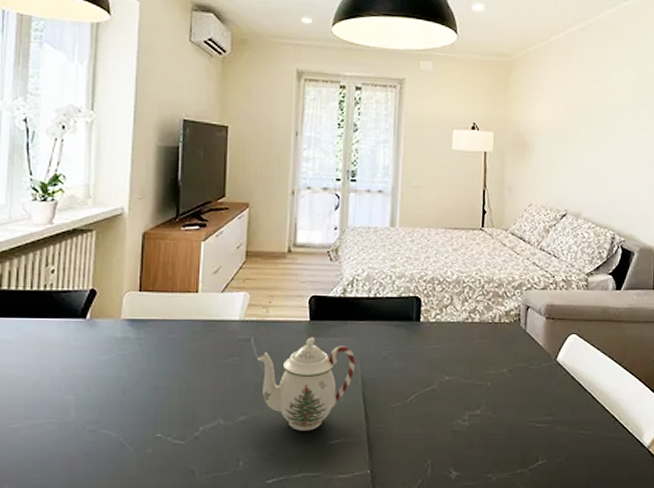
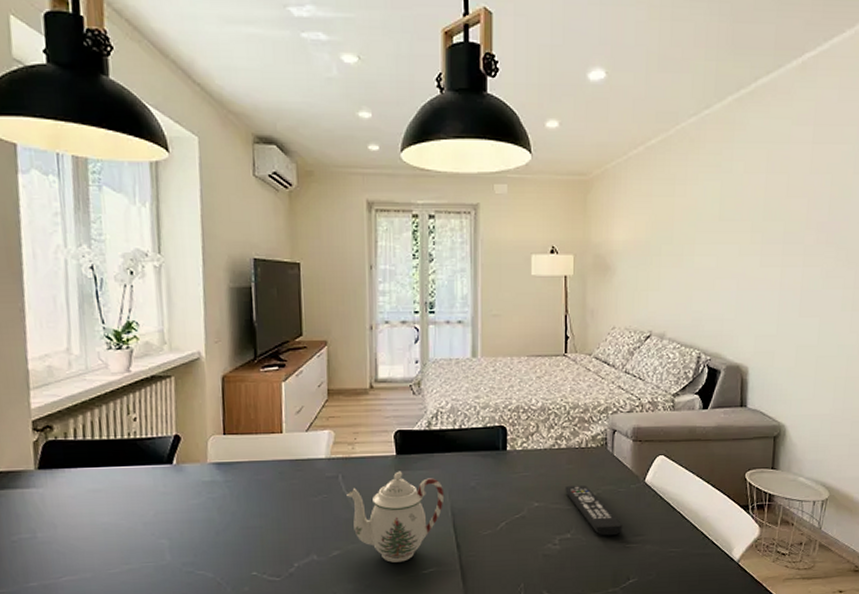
remote control: none [477,361,533,414] -> present [565,485,623,536]

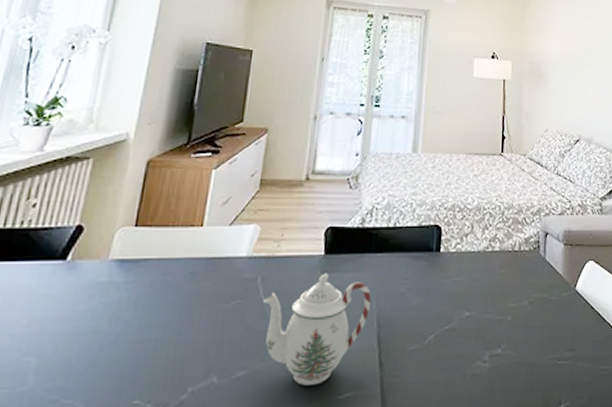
remote control: present [565,485,623,536] -> none [497,293,554,351]

